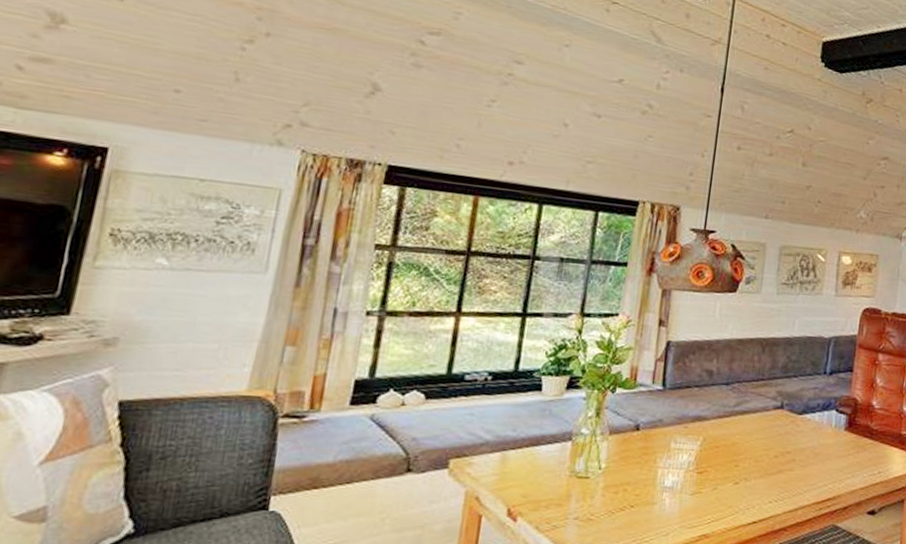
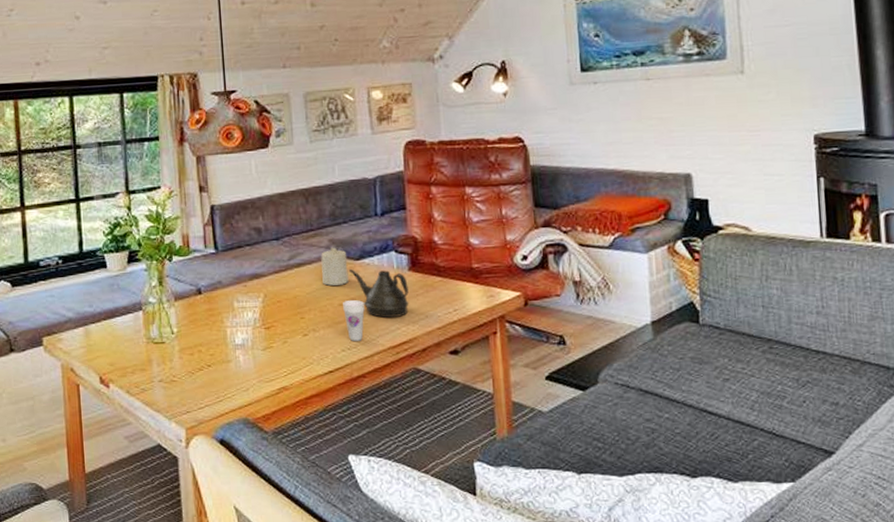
candle: none [763,399,791,437] -> present [321,247,349,286]
cup: none [777,452,799,494] -> present [343,299,365,341]
teapot: none [790,422,842,474] -> present [349,268,409,318]

